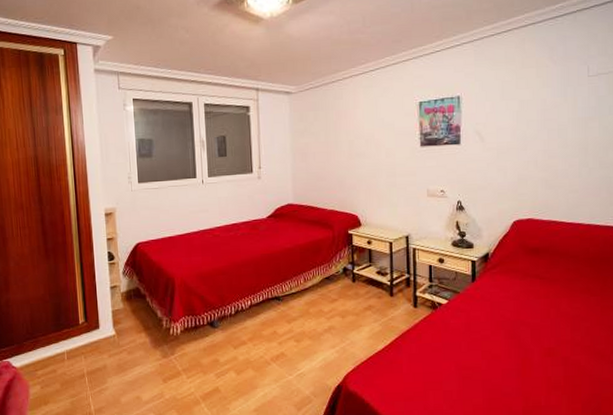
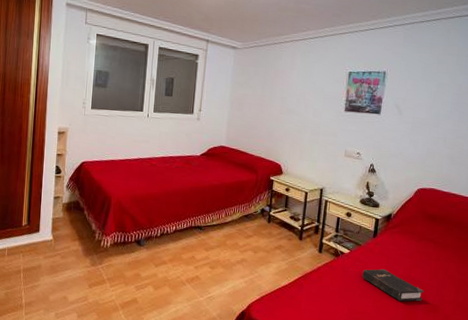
hardback book: none [466,315,537,349] -> present [362,268,424,302]

